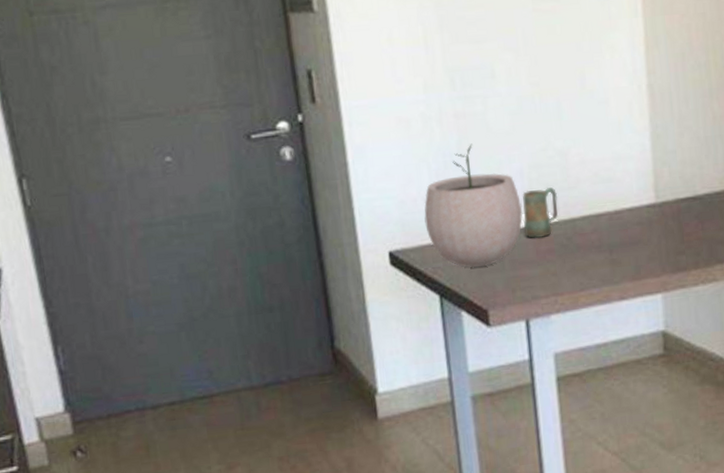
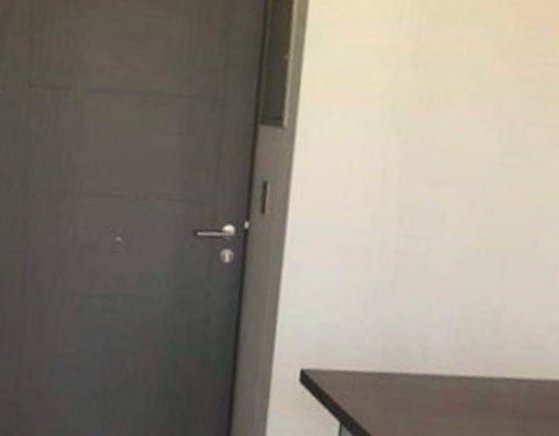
plant pot: present [424,143,524,268] -> none [342,282,443,405]
mug: present [522,187,559,239] -> none [438,340,481,390]

